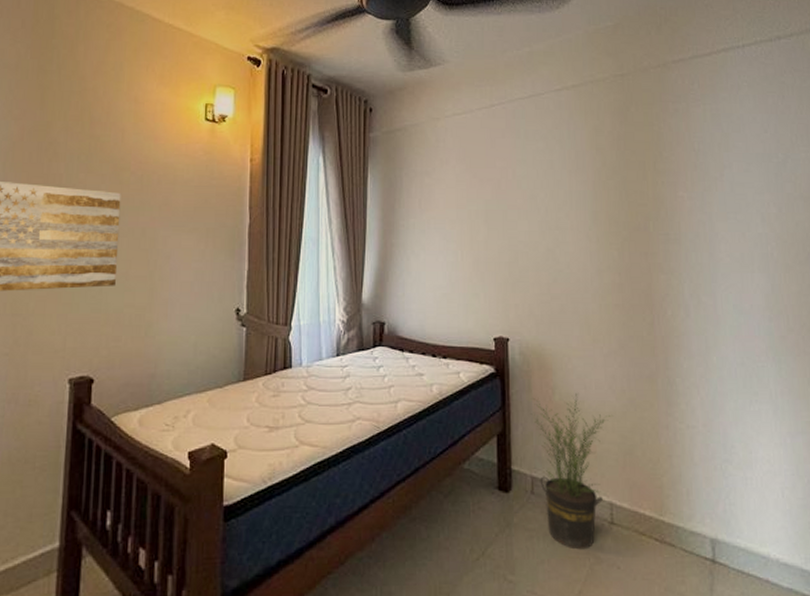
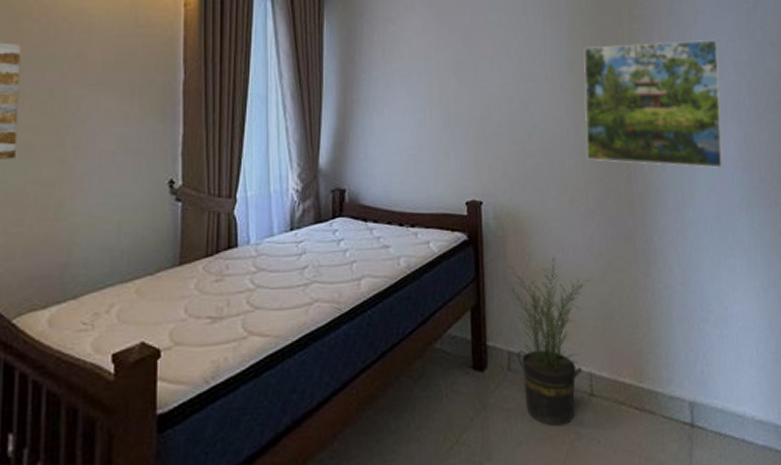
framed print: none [608,192,749,316] -> present [583,39,723,168]

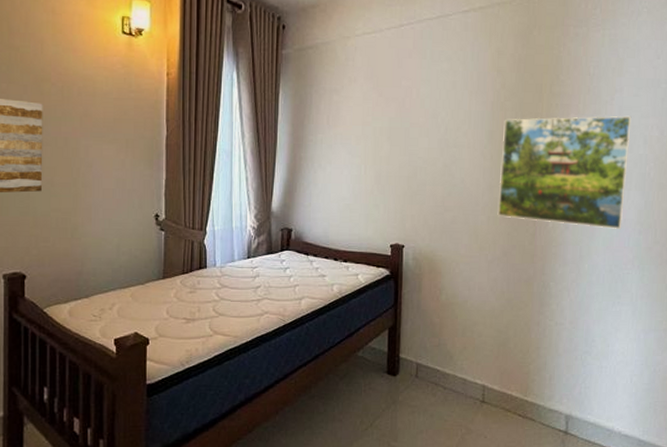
potted plant: present [506,257,592,427] -> none [419,293,492,423]

